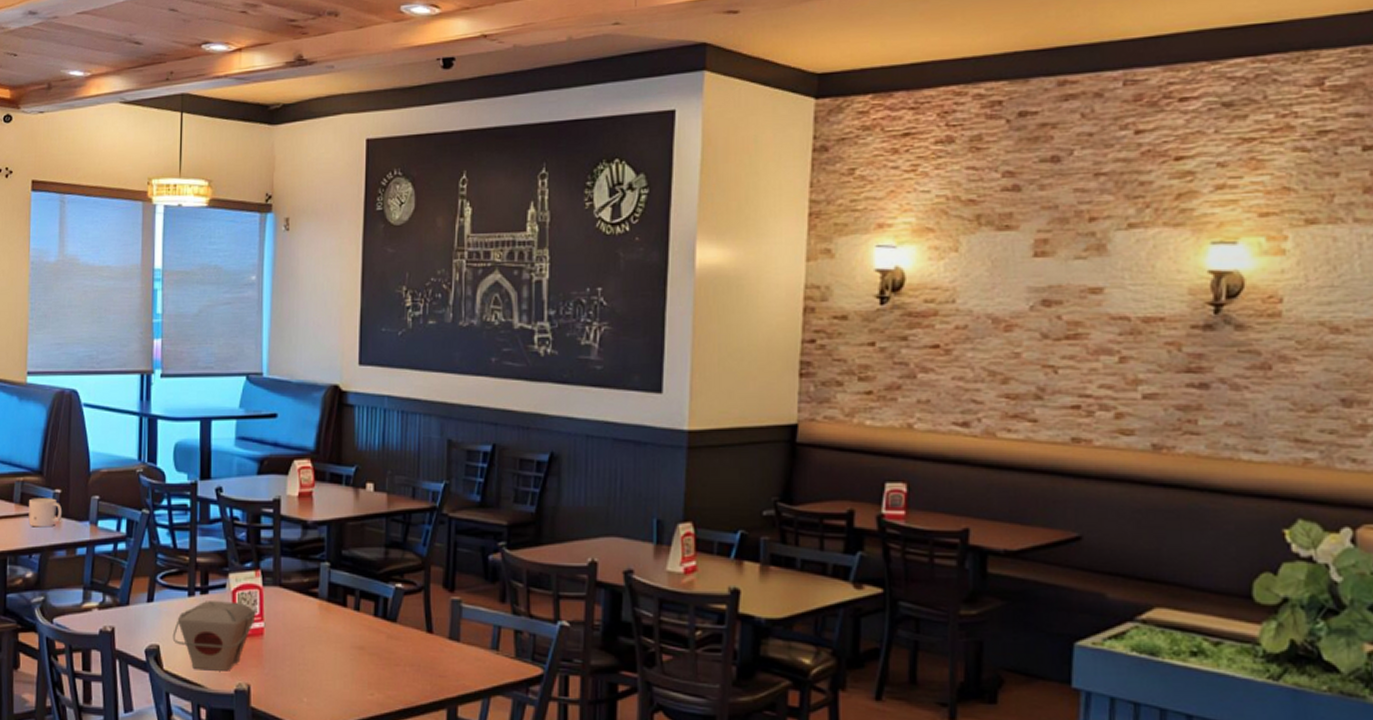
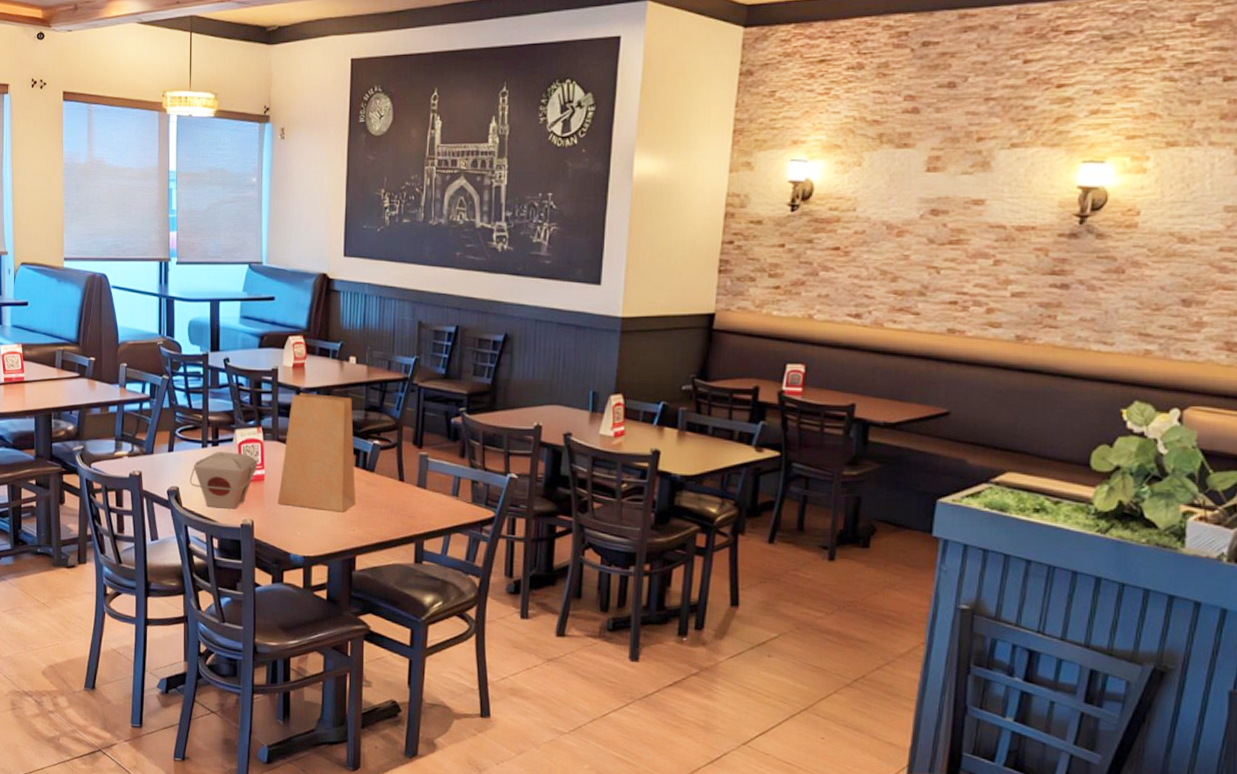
mug: present [28,498,63,528] -> none [68,364,97,389]
paper bag: none [279,527,375,673] -> present [277,392,356,513]

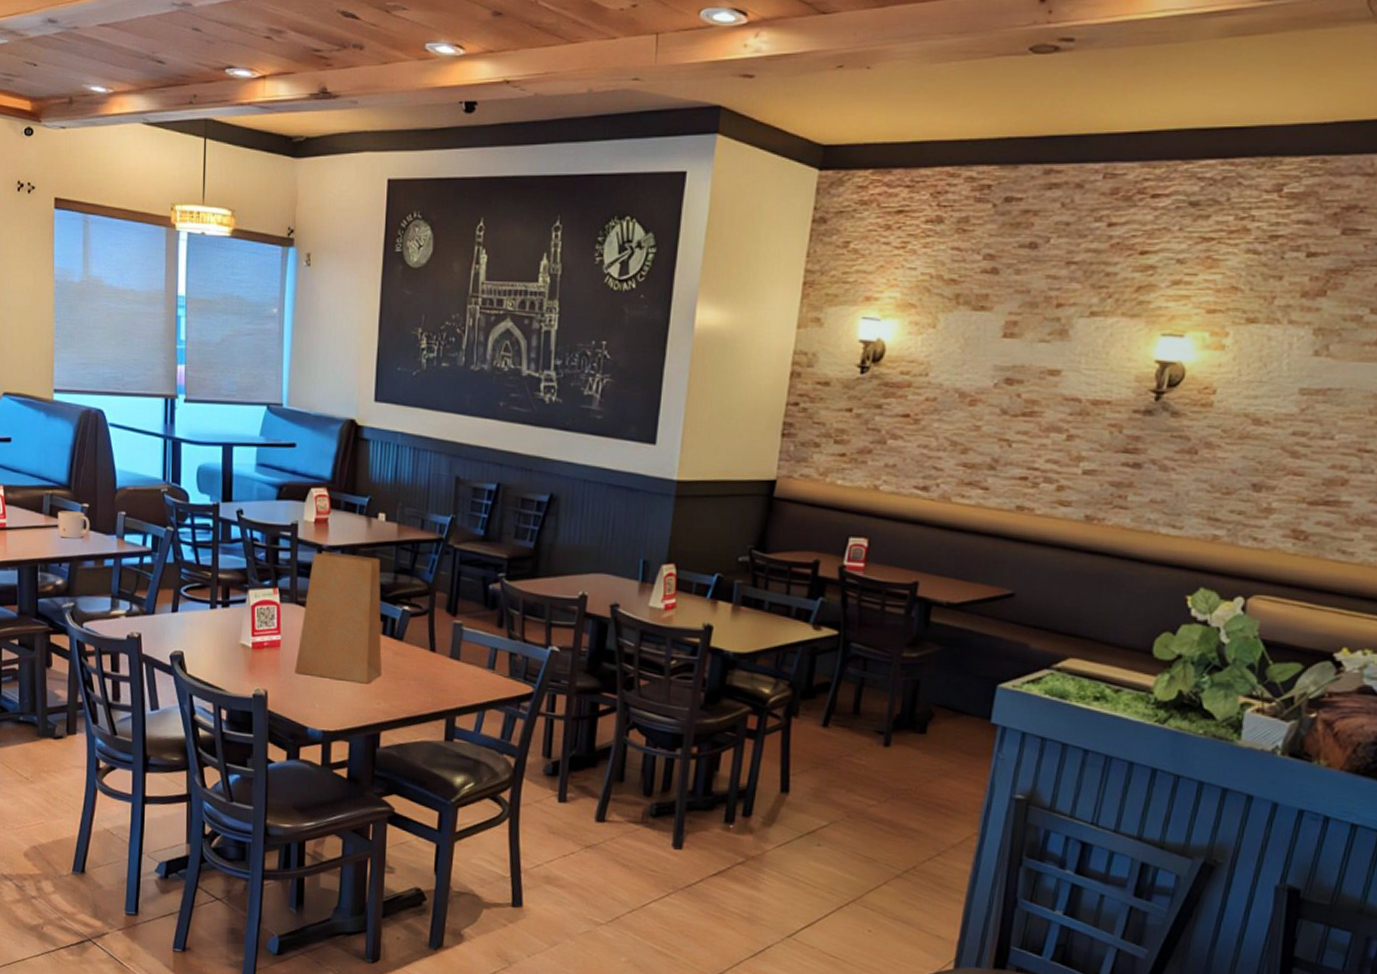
mug: none [68,364,97,389] -> present [58,510,91,539]
takeout container: present [189,452,258,509] -> none [195,613,274,678]

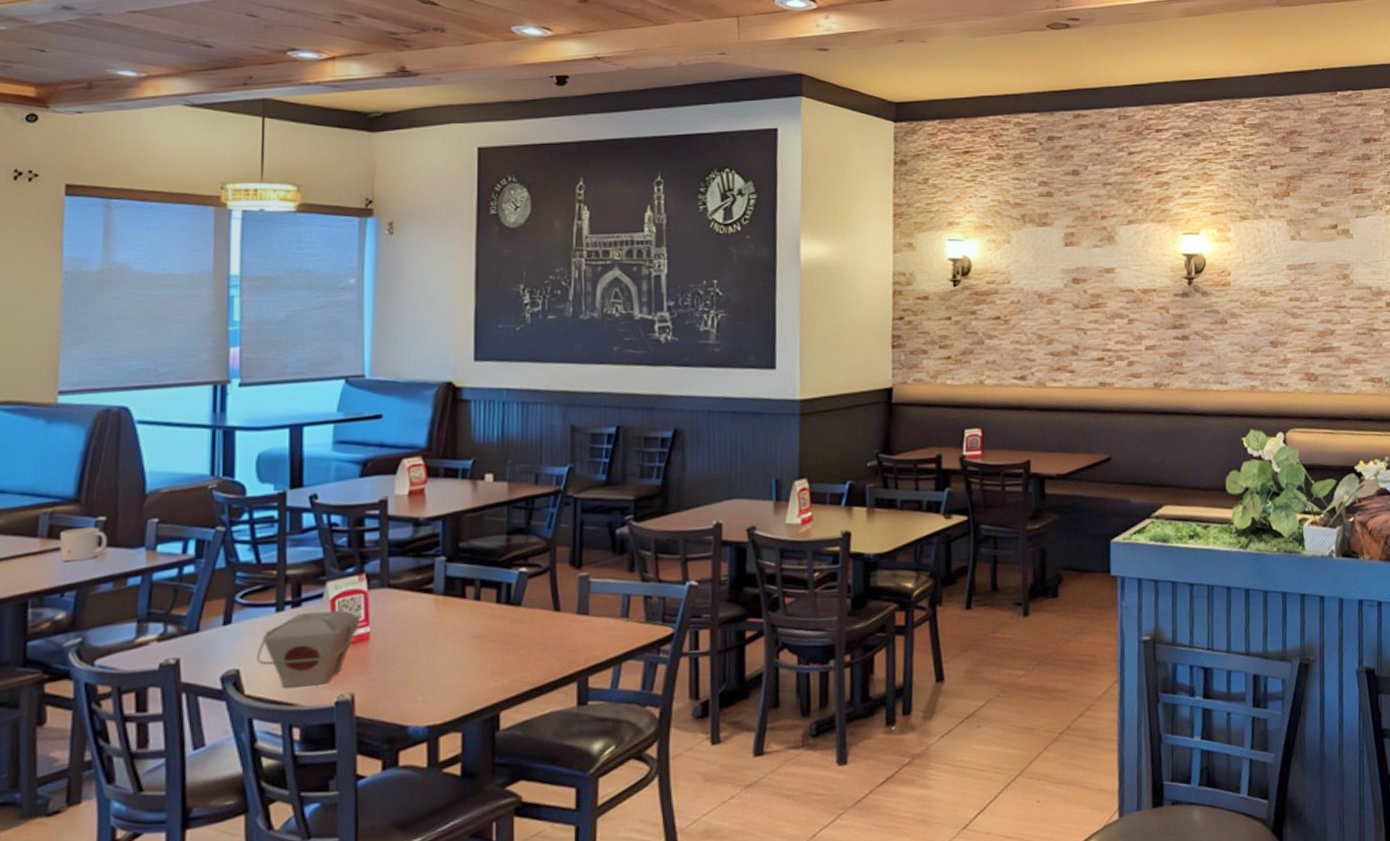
takeout container: none [195,613,274,678] -> present [256,610,360,688]
paper bag: present [295,550,382,684] -> none [389,521,499,667]

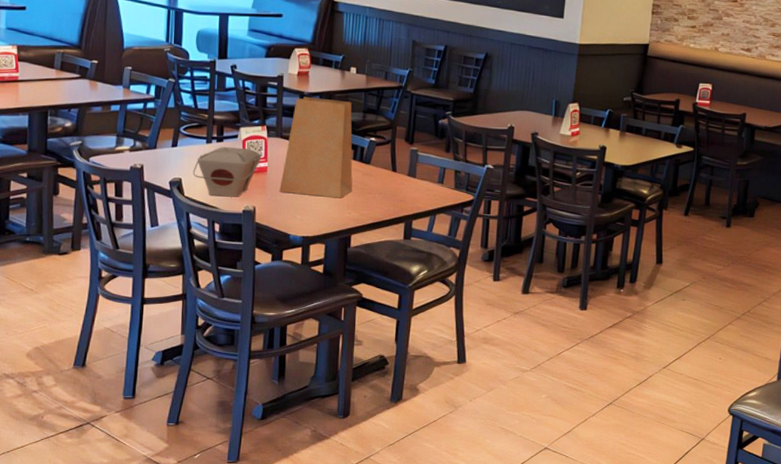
mug: present [59,527,108,562] -> none [68,66,99,89]
paper bag: none [389,521,499,667] -> present [279,96,353,198]

